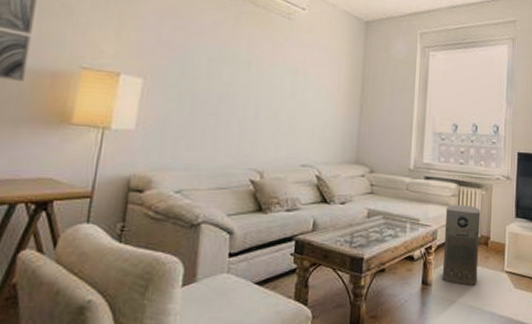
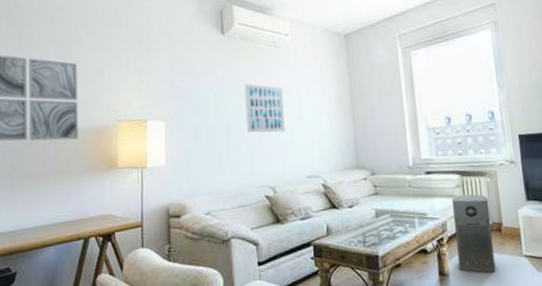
wall art: none [241,53,289,113] -> present [244,84,286,133]

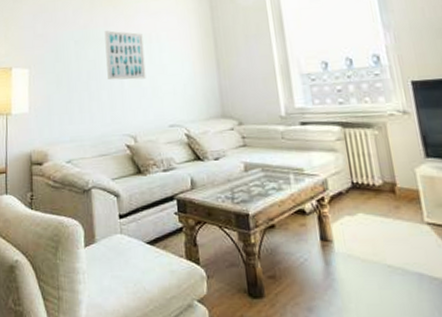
air purifier: present [451,194,496,273] -> none [332,148,391,241]

